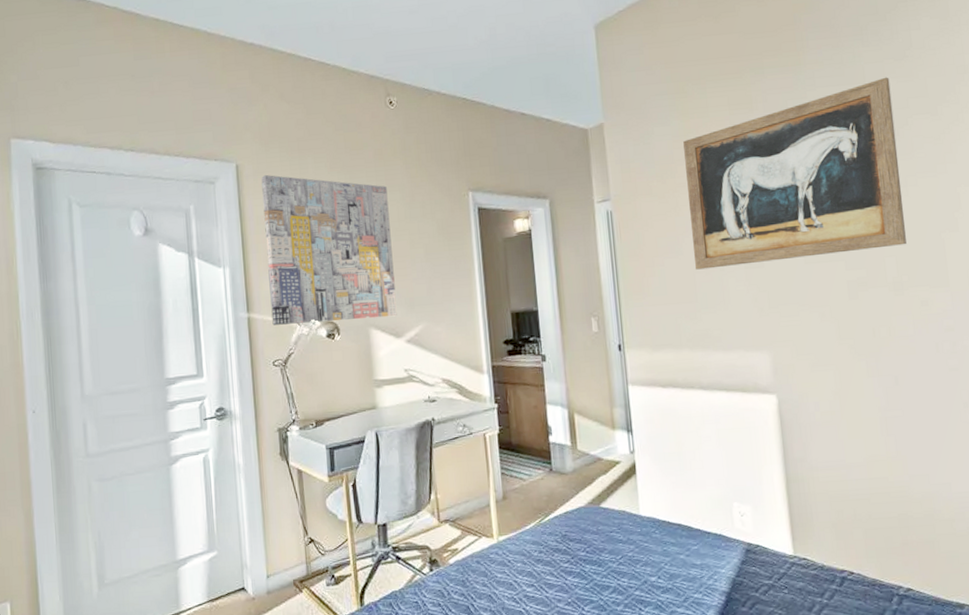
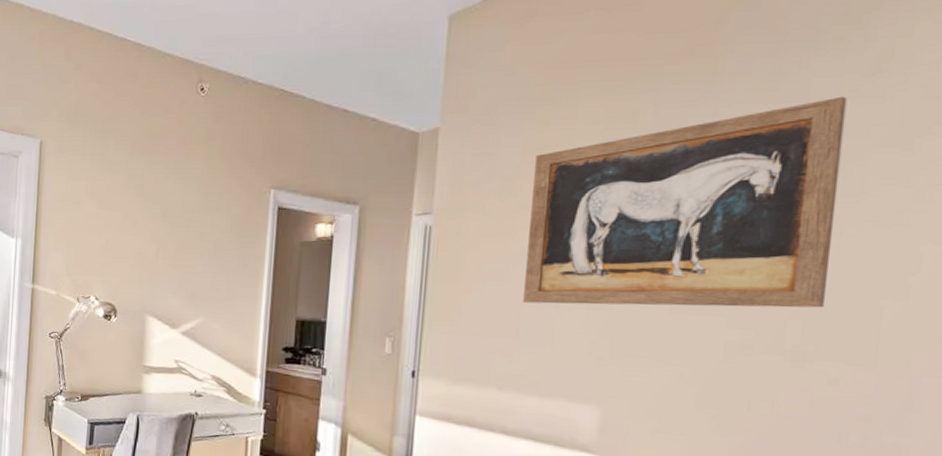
wall art: present [261,175,398,325] -> none [54,153,185,307]

